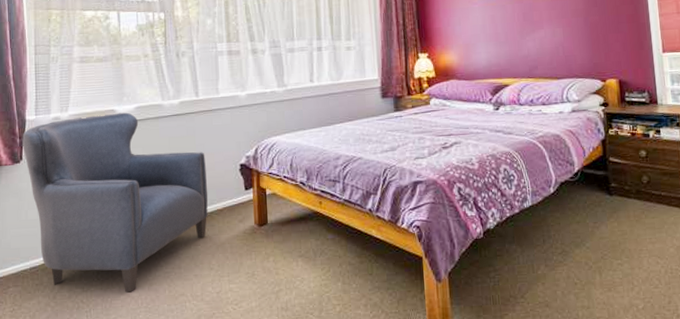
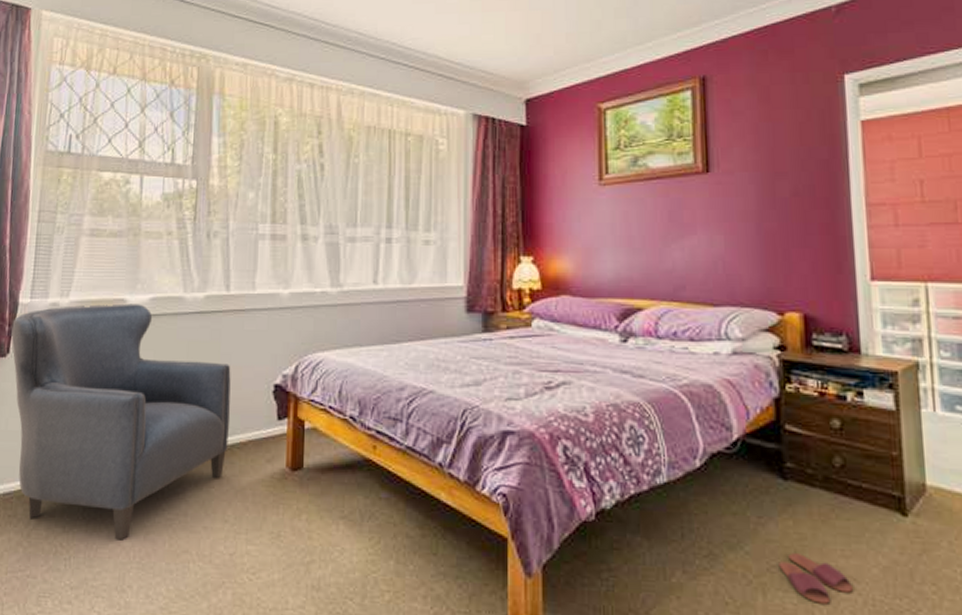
slippers: none [609,244,659,276] -> present [779,553,854,604]

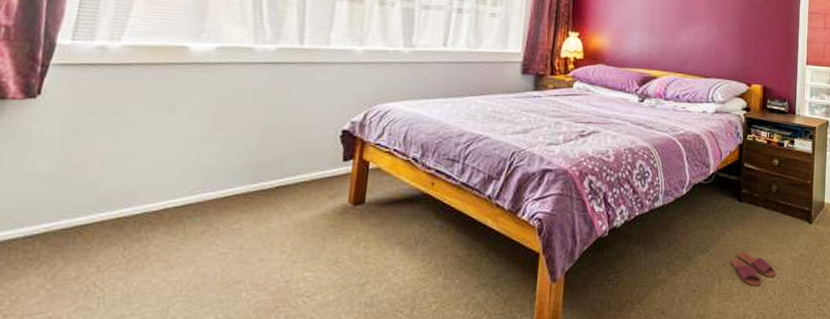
armchair: present [11,303,231,541] -> none [44,50,300,276]

